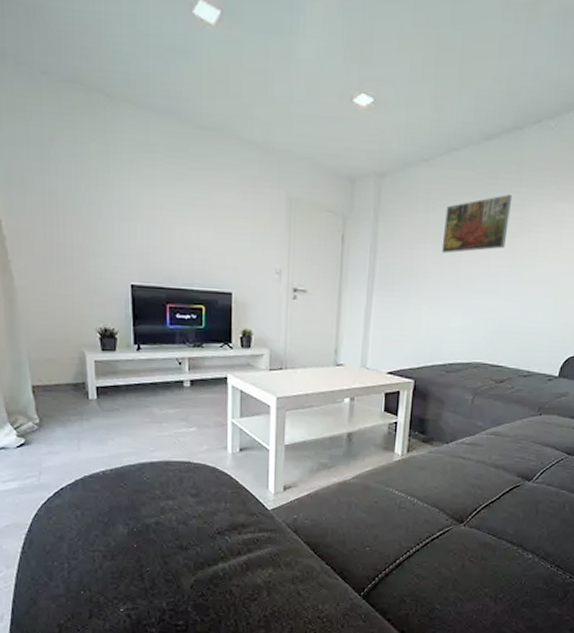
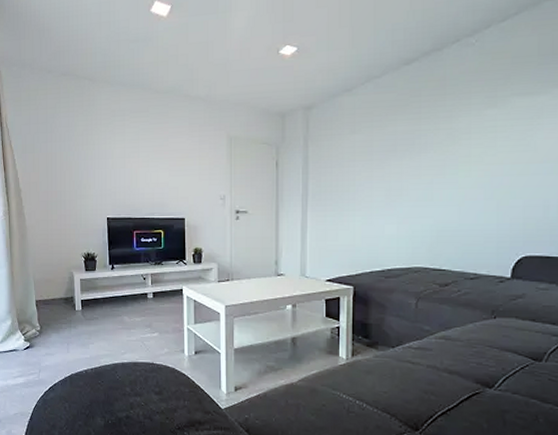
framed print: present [441,193,512,254] -> none [370,108,437,168]

